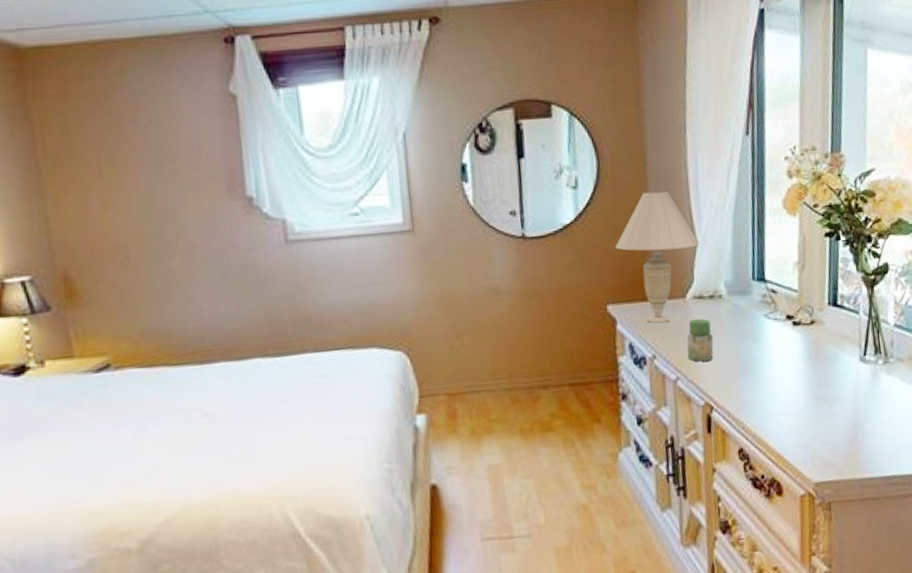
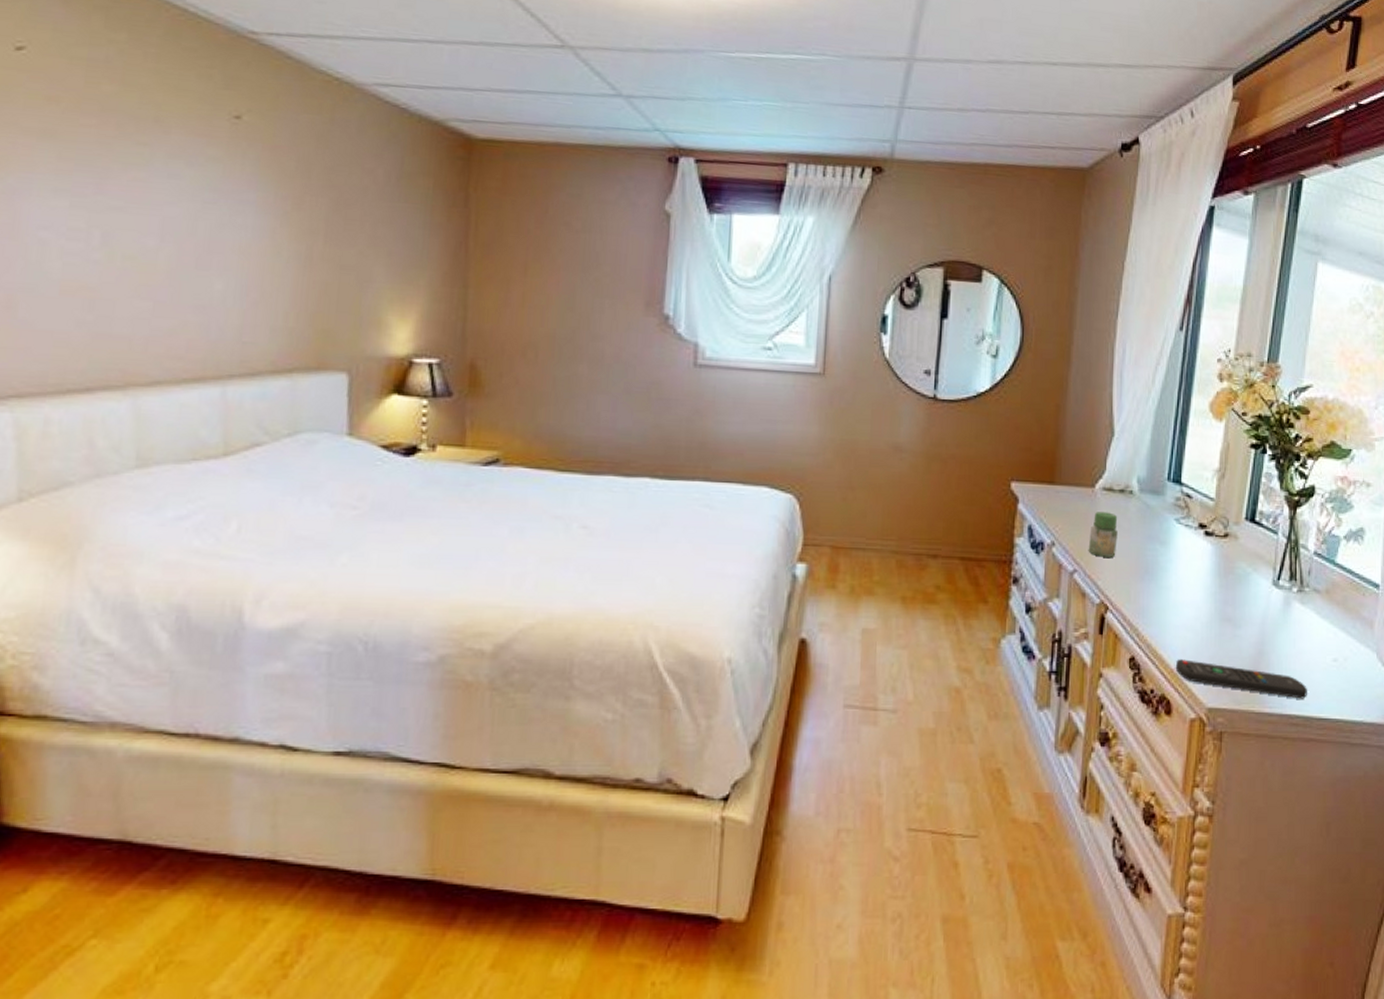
table lamp: present [615,191,700,324] -> none [1028,373,1117,511]
remote control: none [781,440,902,462] -> present [1175,659,1307,699]

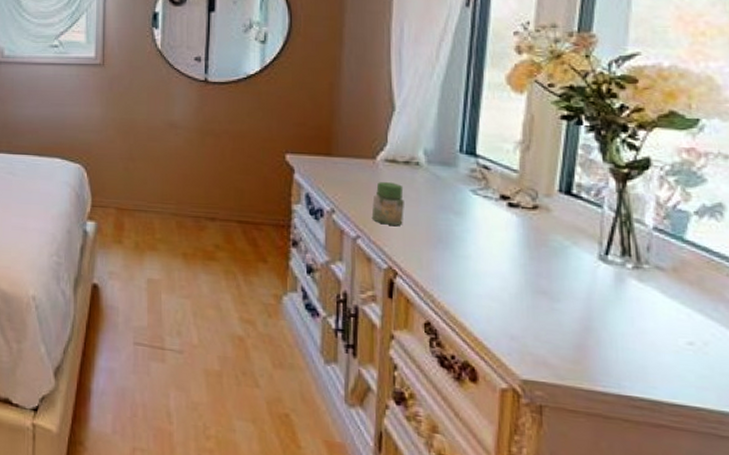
remote control: present [1175,659,1307,699] -> none [479,328,654,382]

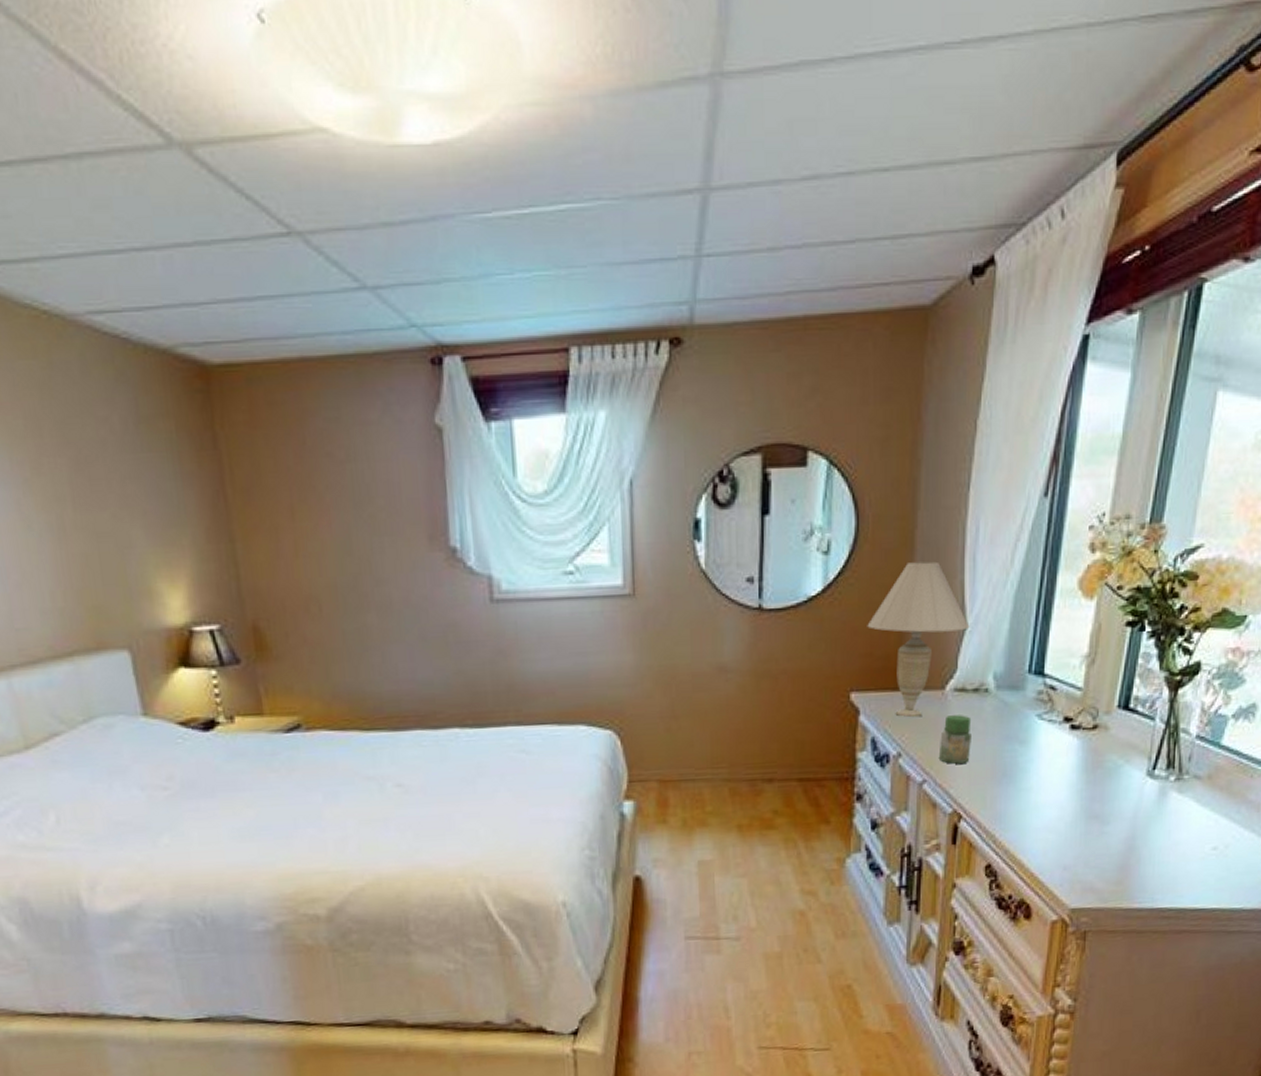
table lamp: none [300,53,398,181] -> present [867,561,970,718]

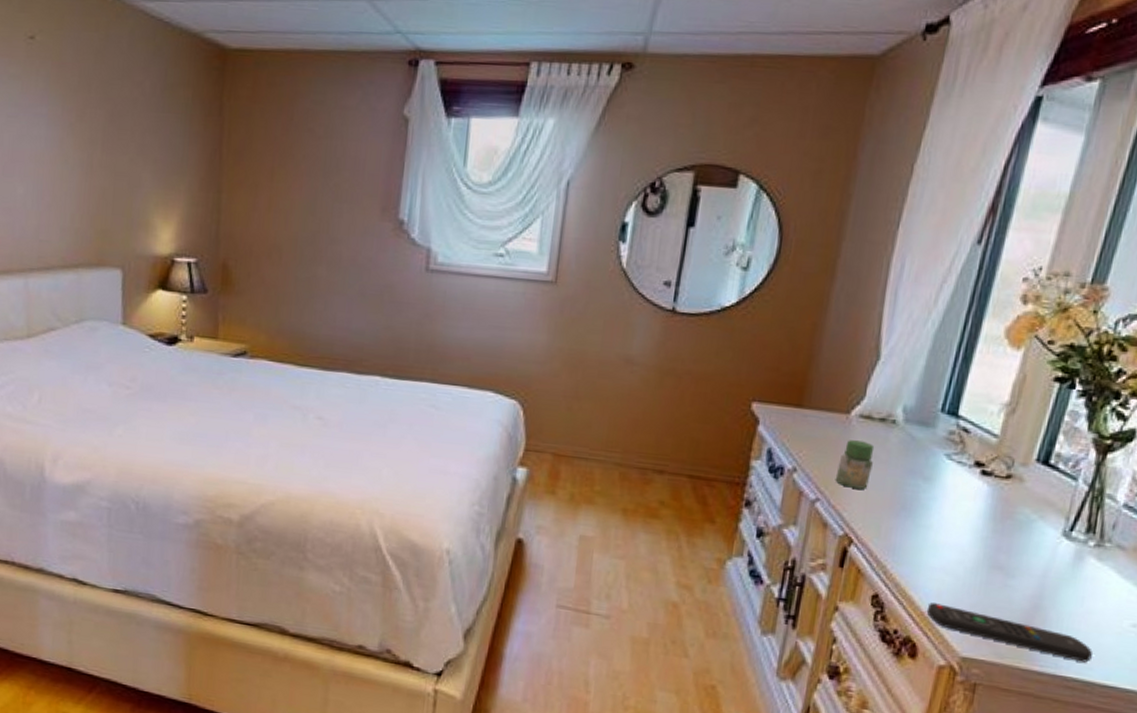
table lamp: present [867,561,970,718] -> none [777,288,884,437]
remote control: none [1035,862,1182,892] -> present [926,603,1093,663]

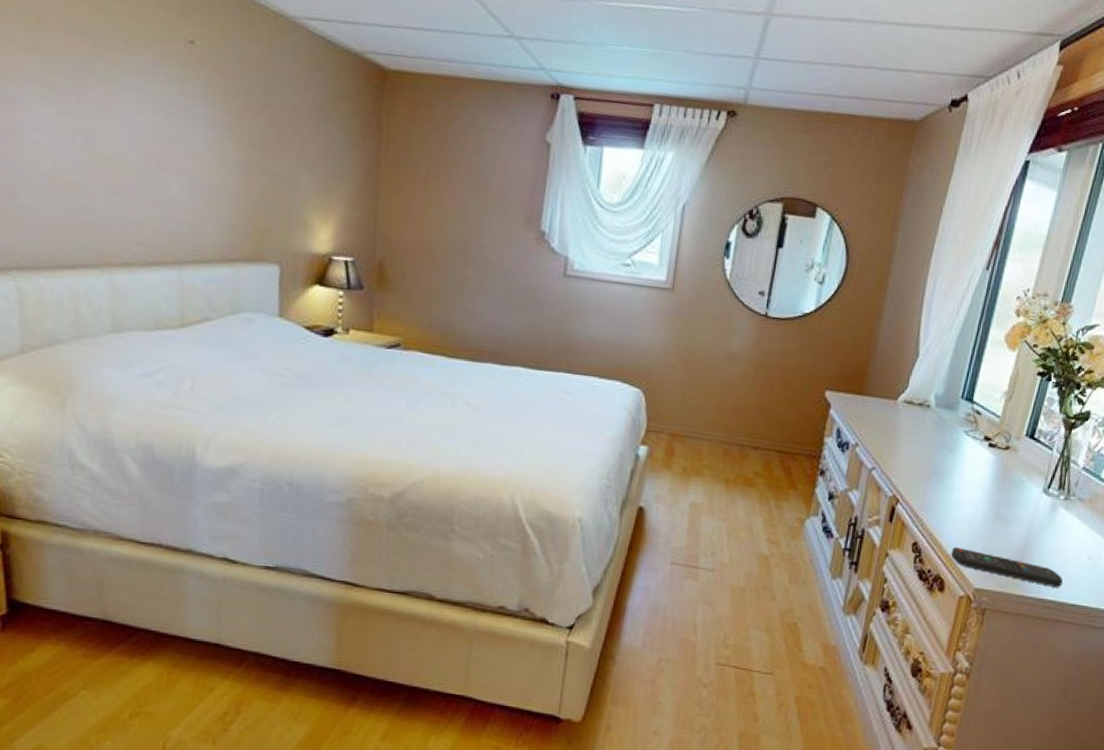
jar: present [835,440,875,490] -> none [886,420,915,460]

